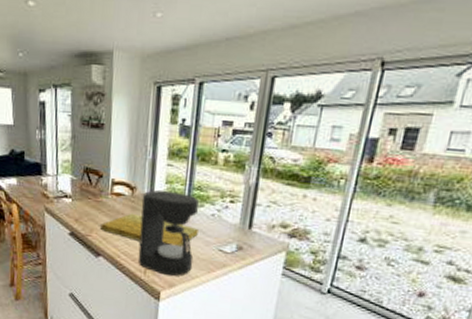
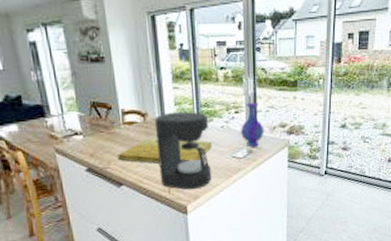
vase: none [232,192,261,244] -> present [241,102,265,147]

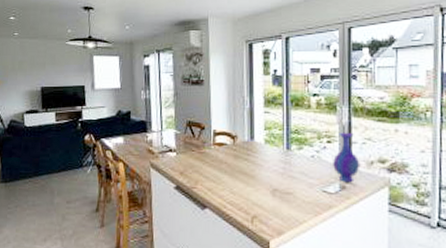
cutting board: present [118,138,212,164] -> none [205,161,300,191]
coffee maker: present [154,111,212,190] -> none [243,136,299,224]

